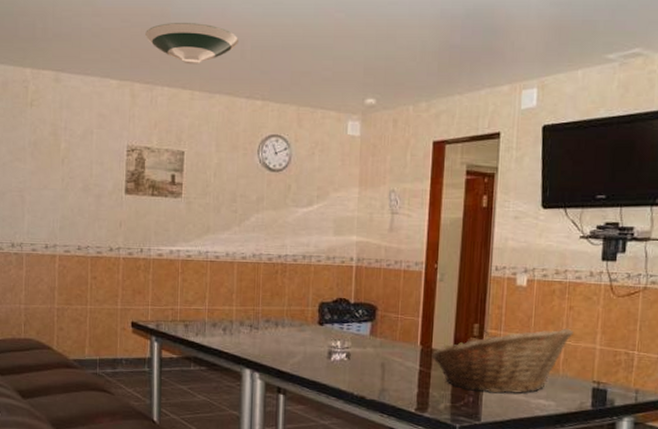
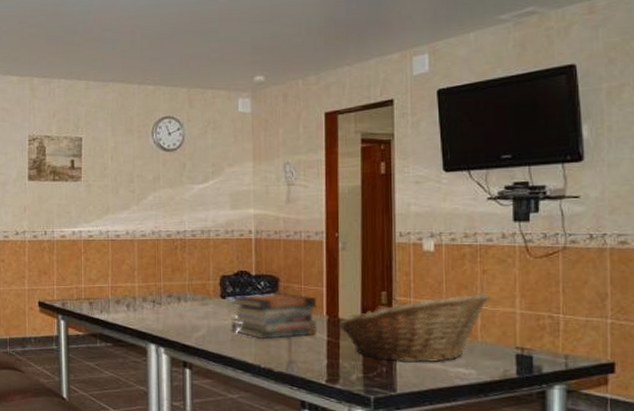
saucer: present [145,23,238,65] -> none [42,19,128,57]
book stack: none [329,321,413,368] -> present [232,292,318,340]

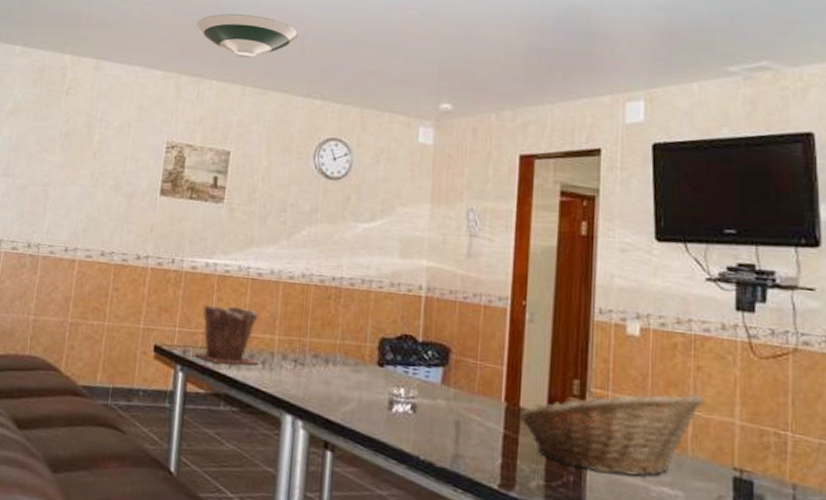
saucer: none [42,19,128,57] -> present [197,14,298,58]
plant pot: none [71,263,124,310] -> present [193,304,259,365]
book stack: present [232,292,318,340] -> none [391,365,496,426]

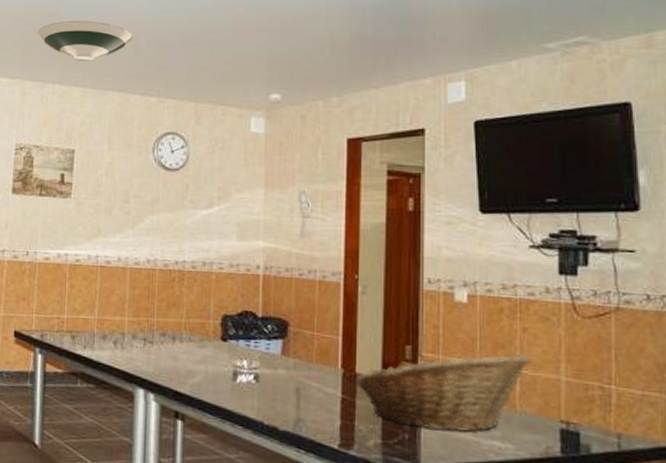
plant pot: present [193,304,259,365] -> none [51,292,111,346]

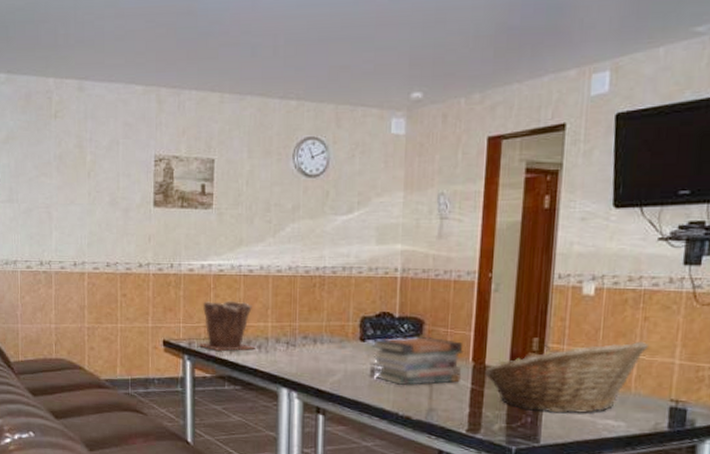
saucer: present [37,21,133,62] -> none [171,19,270,65]
plant pot: none [51,292,111,346] -> present [198,301,255,351]
book stack: none [234,338,333,392] -> present [372,336,465,386]

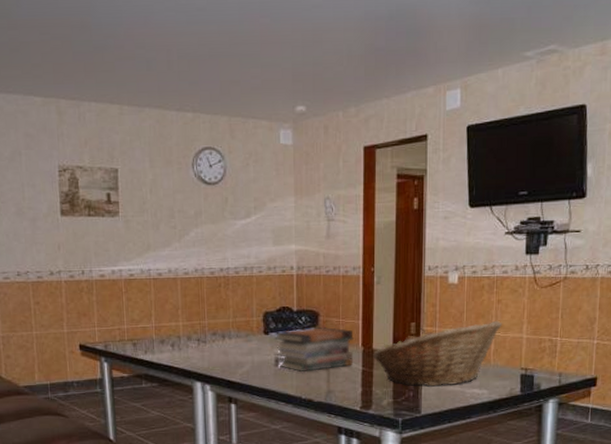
plant pot: present [198,301,255,351] -> none [114,303,169,351]

